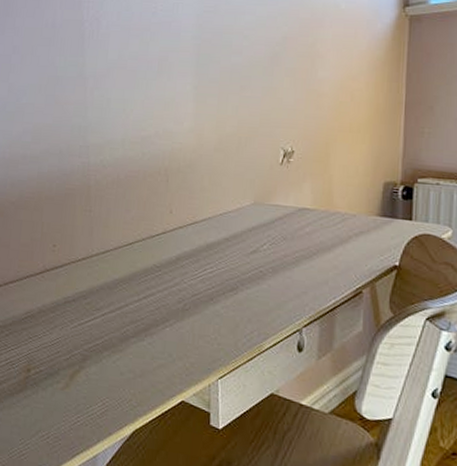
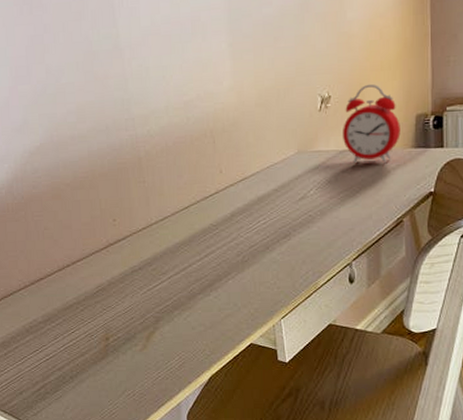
alarm clock: none [302,144,366,227] -> present [342,84,401,163]

